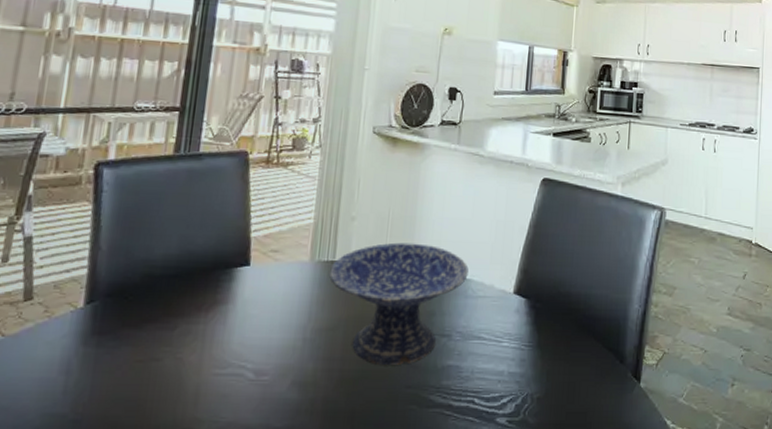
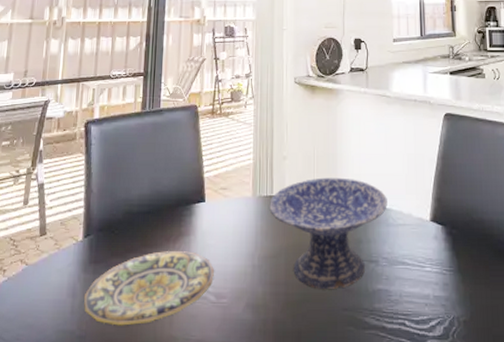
plate: none [81,320,256,408] -> present [83,250,215,326]

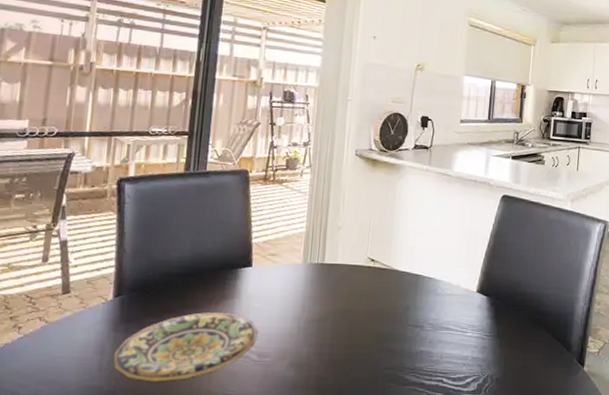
decorative bowl: present [269,177,387,289] -> none [320,248,438,350]

